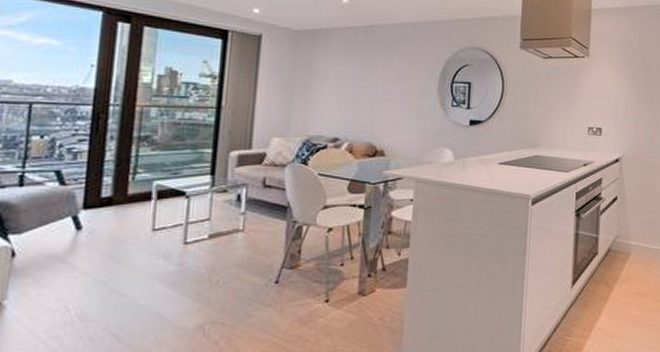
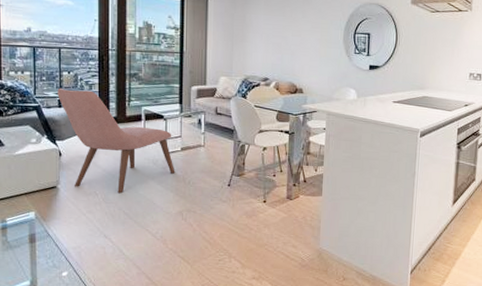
chair: none [19,158,198,306] -> present [57,88,175,194]

